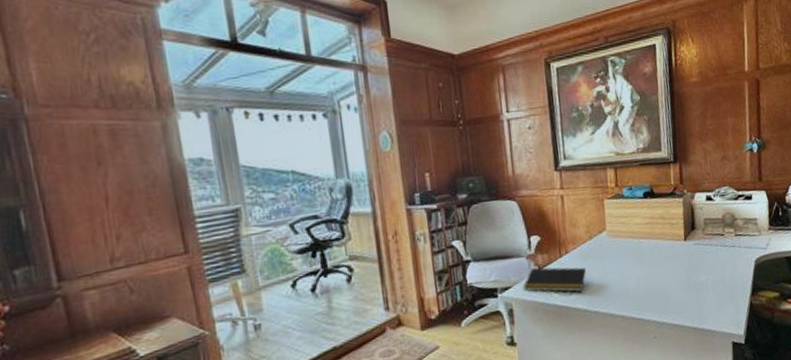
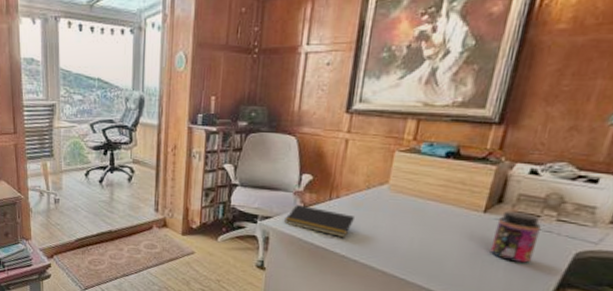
jar: none [696,234,729,280] -> present [490,211,541,263]

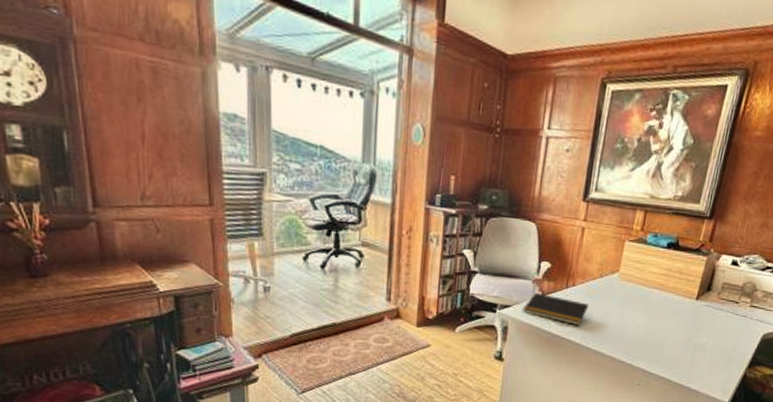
jar: present [490,211,541,263] -> none [700,298,739,345]

